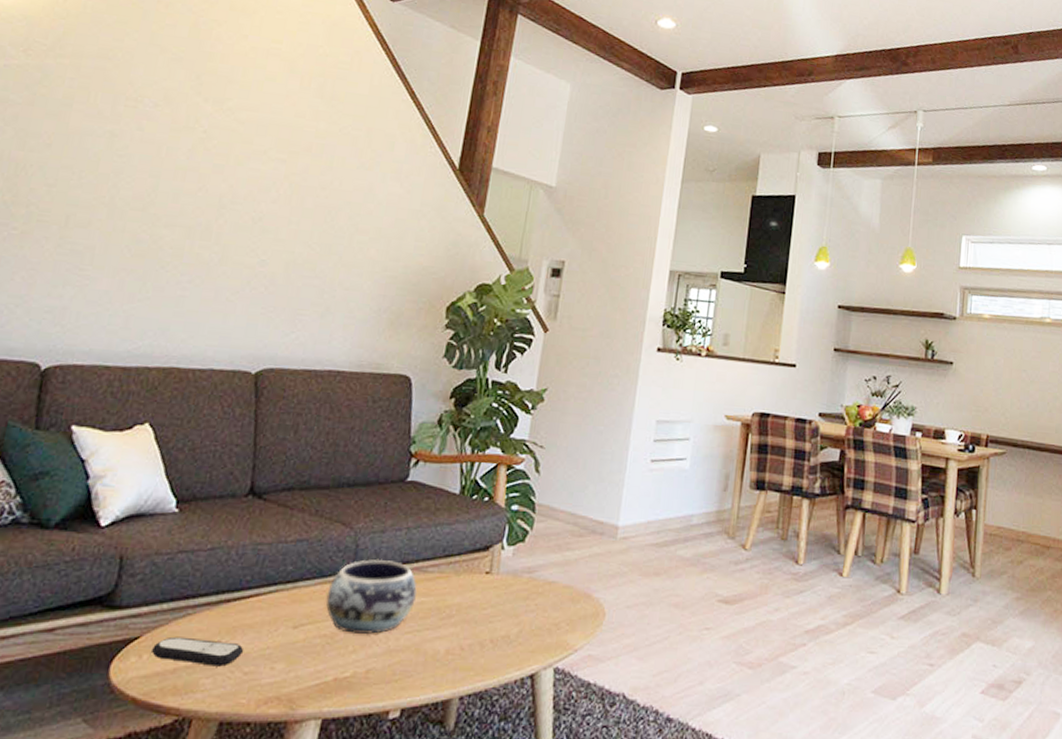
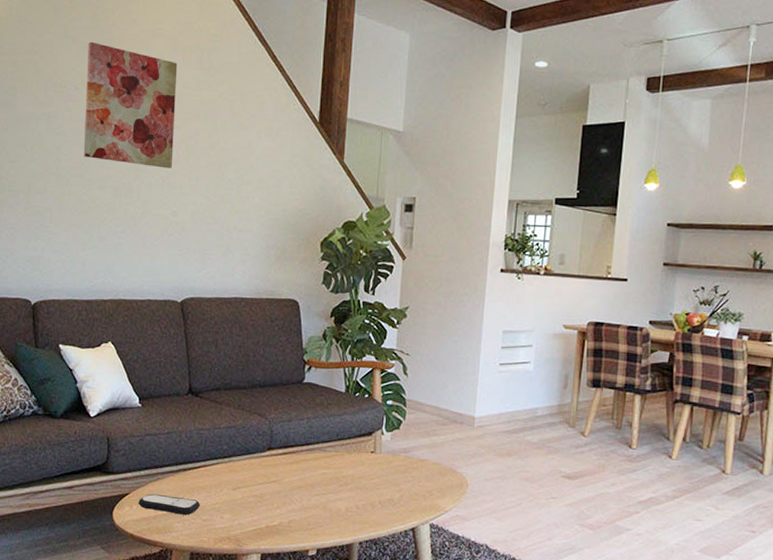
wall art: none [151,53,293,209] -> present [83,41,178,169]
decorative bowl: present [325,558,418,635] -> none [254,441,321,496]

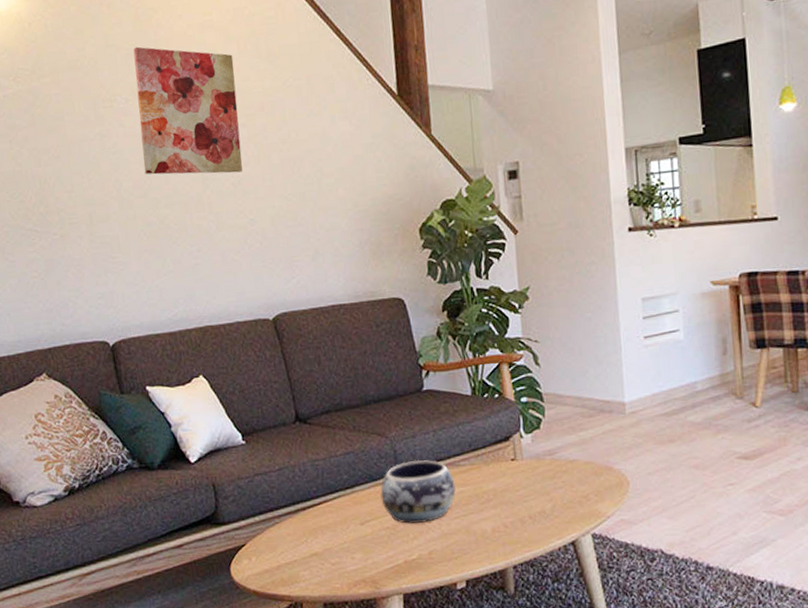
remote control: present [139,494,201,515] -> none [257,540,327,561]
decorative bowl: none [254,441,321,496] -> present [380,459,456,524]

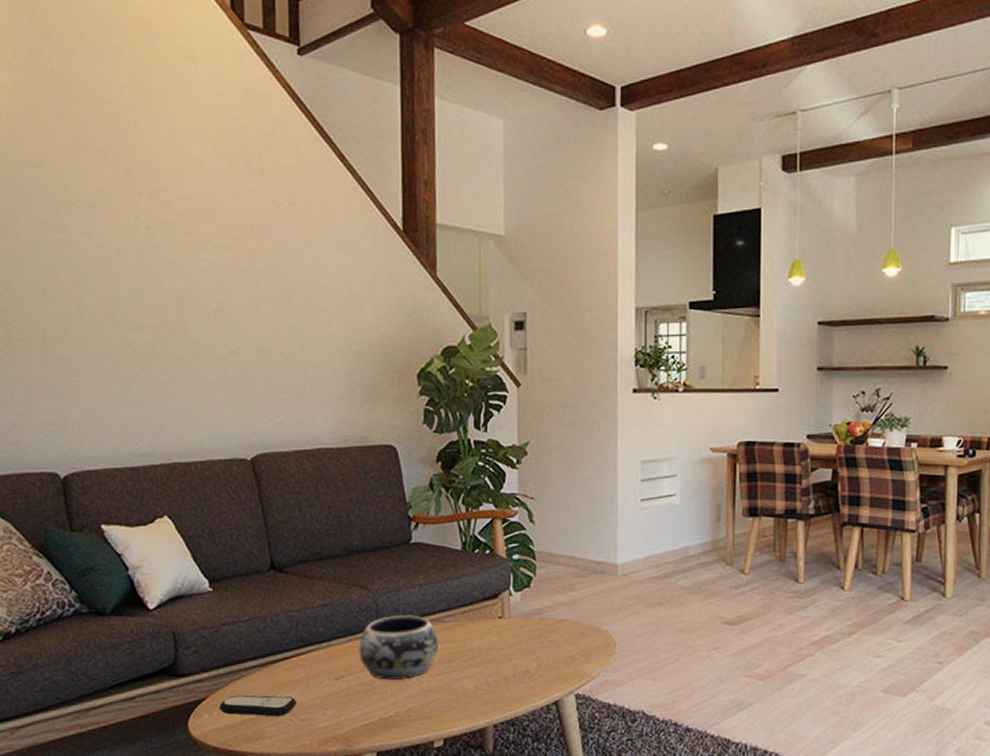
wall art: present [133,46,243,175] -> none [105,148,226,299]
remote control: none [257,540,327,561] -> present [219,695,297,717]

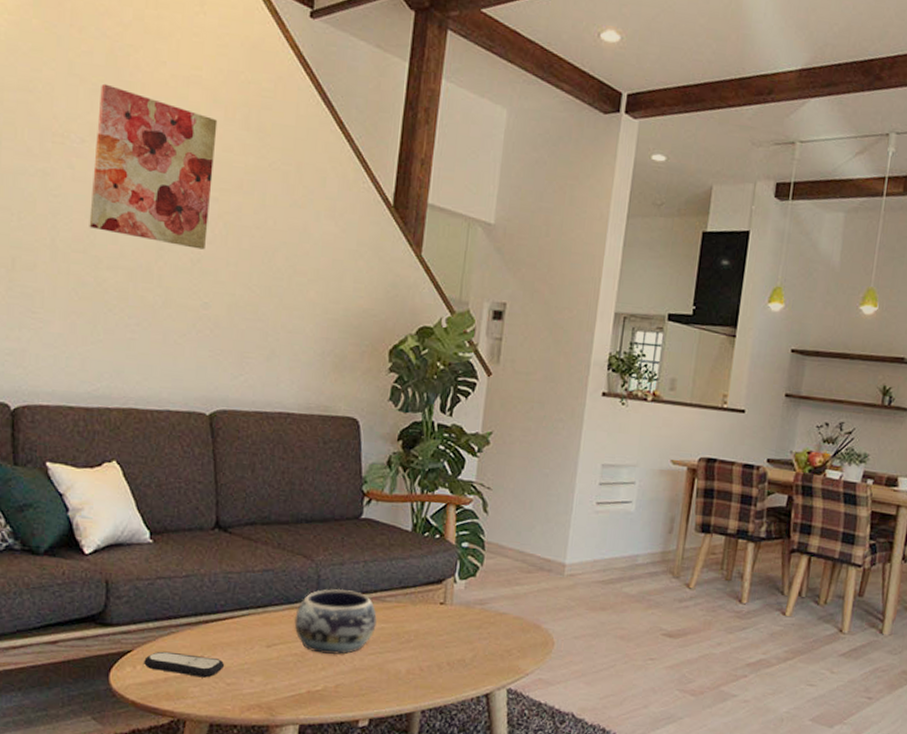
wall art: none [105,148,226,299] -> present [89,83,218,250]

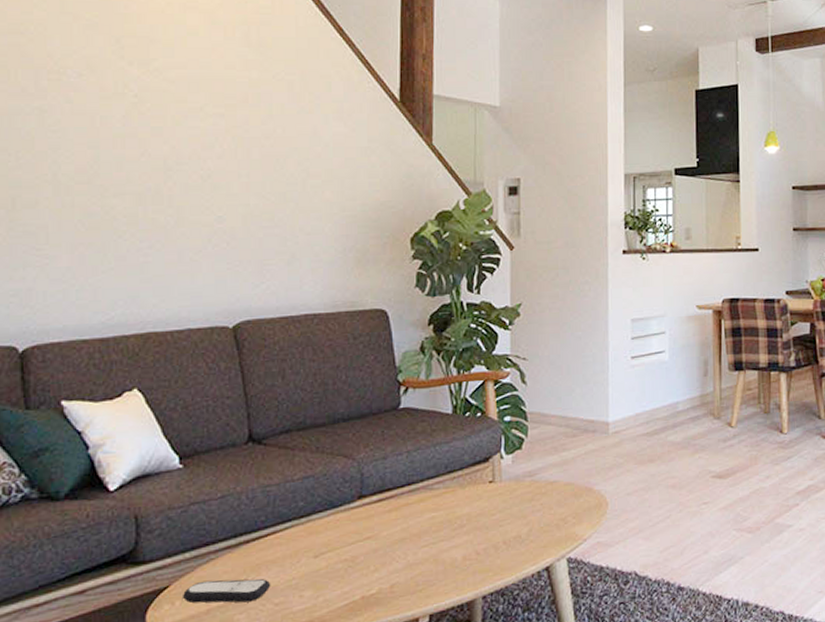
wall art: present [89,83,218,250] -> none [92,18,218,165]
decorative bowl: present [294,588,378,655] -> none [341,483,427,555]

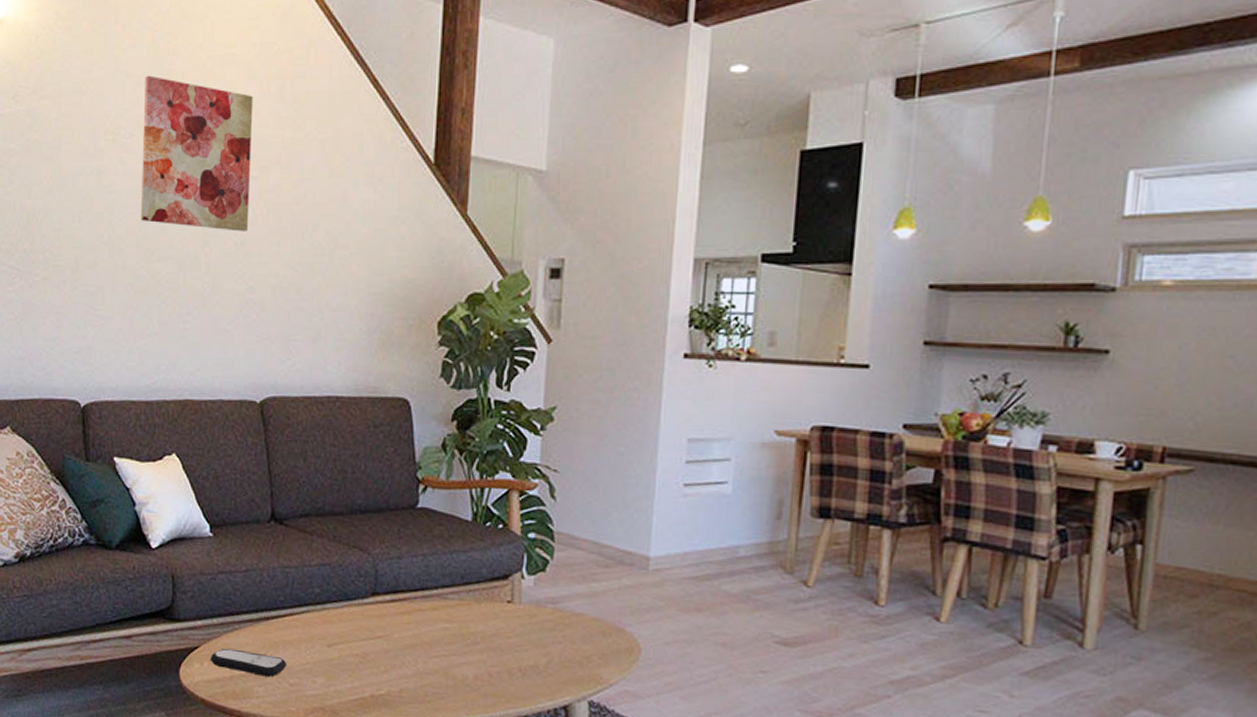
wall art: none [92,18,218,165] -> present [140,75,253,232]

